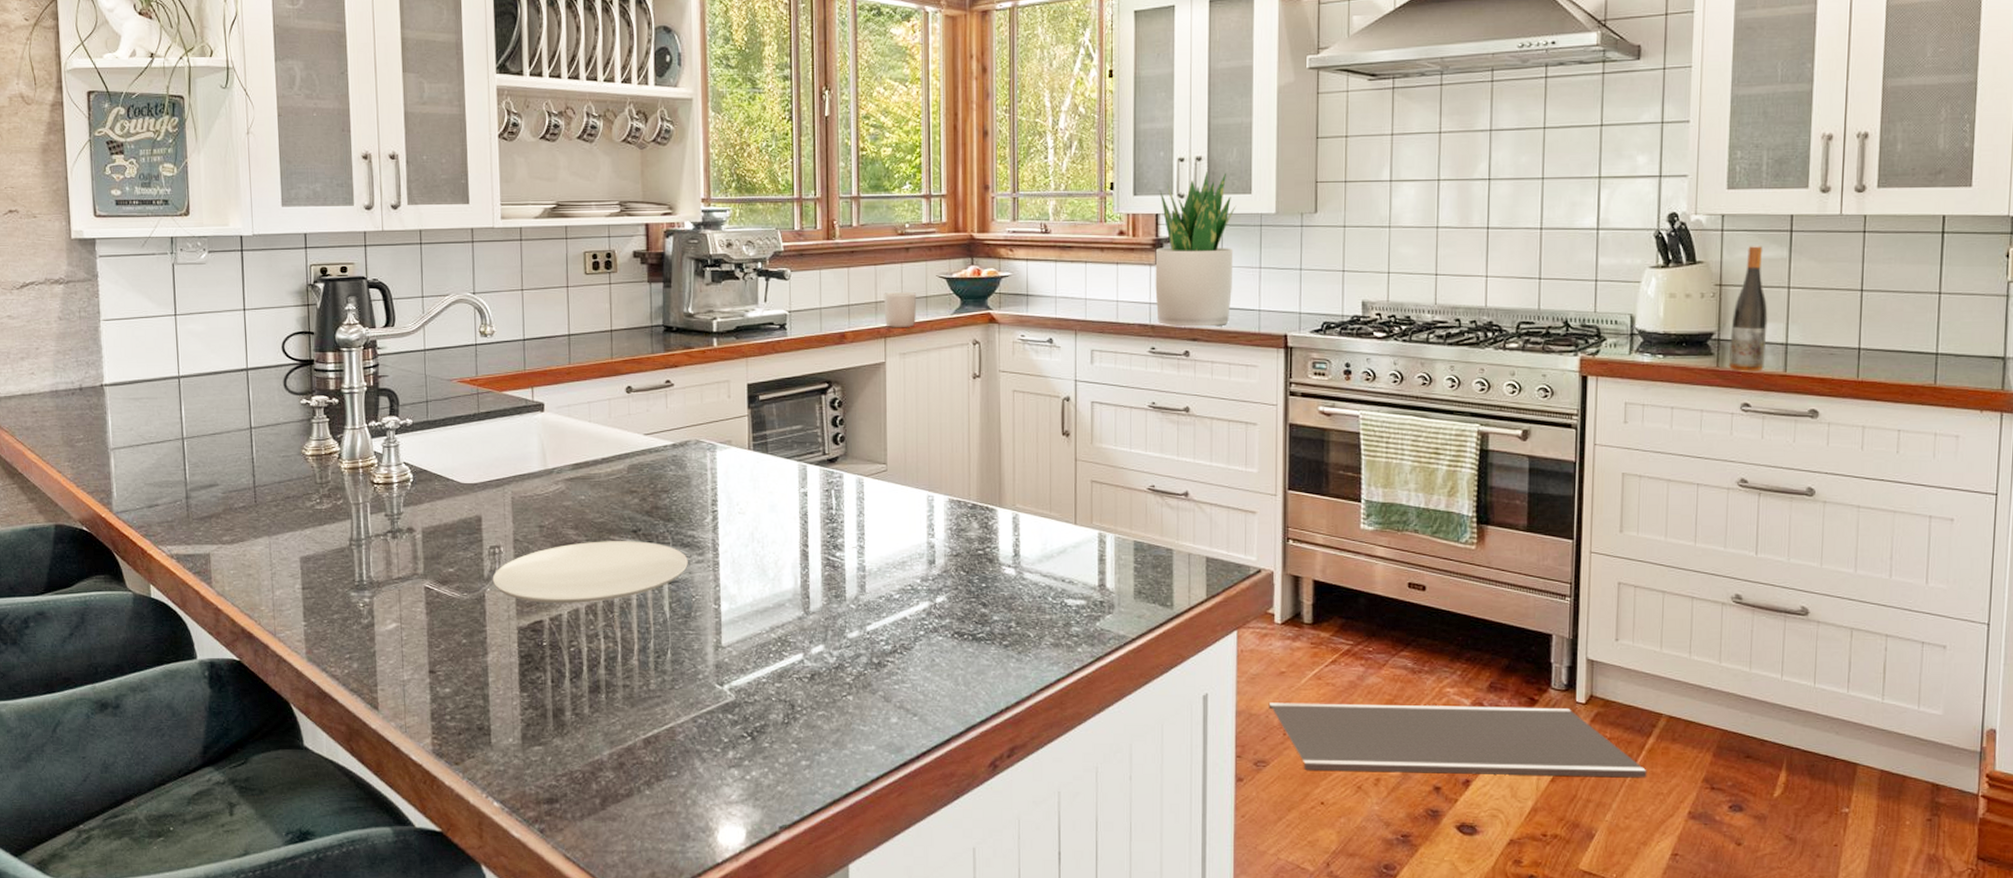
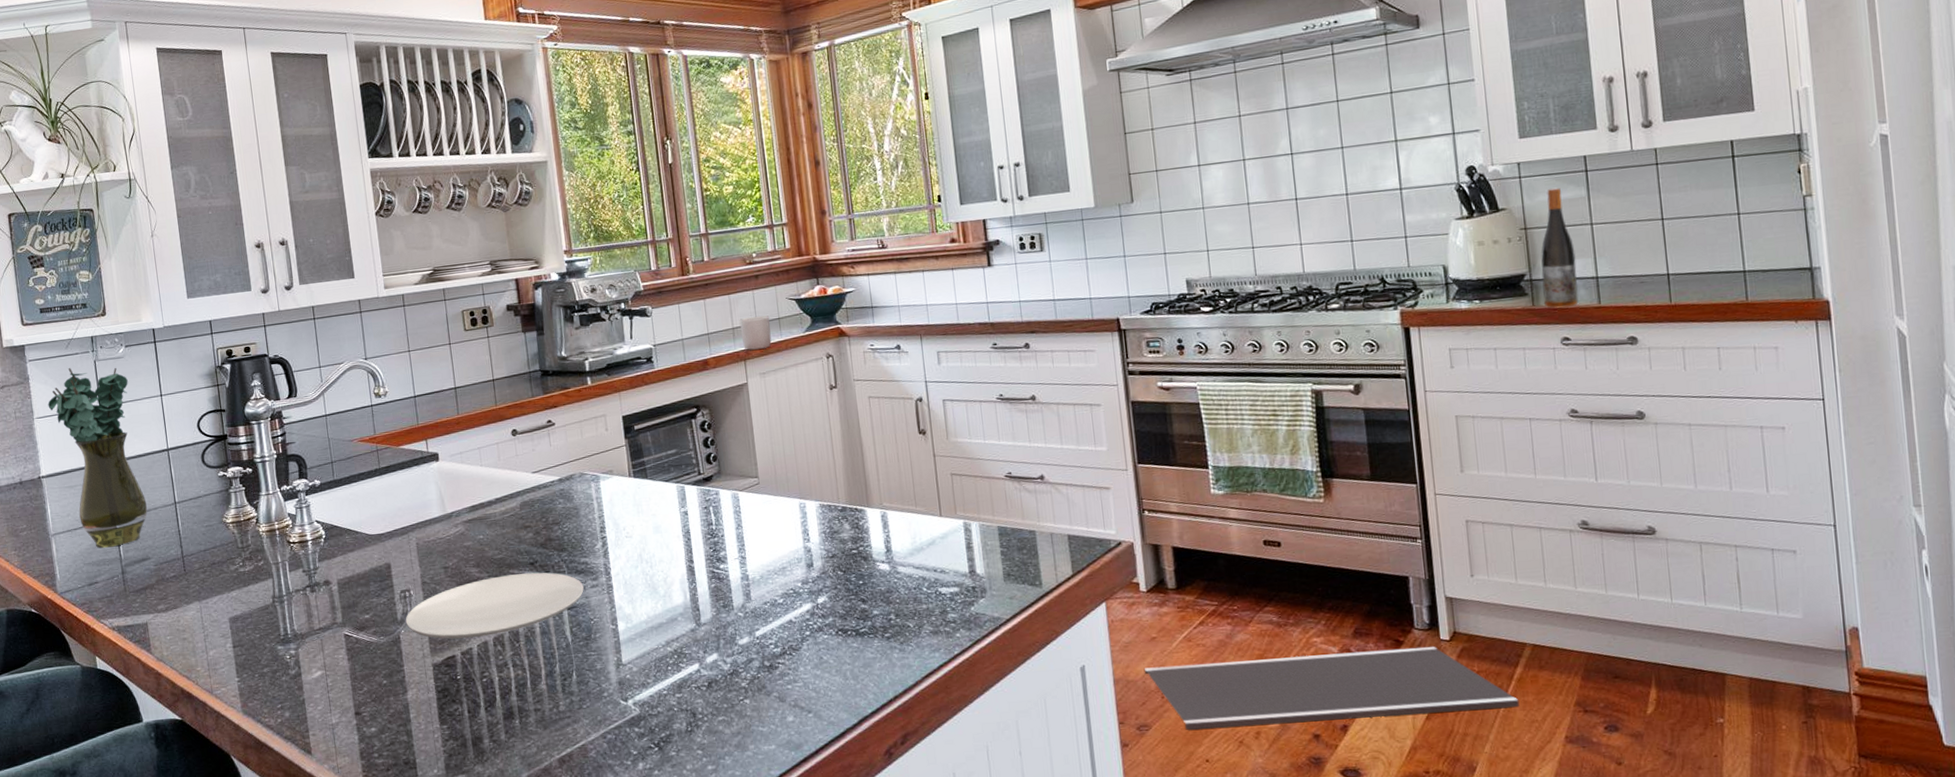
vase: none [117,269,219,469] -> present [48,367,148,548]
planter: present [1155,171,1236,327] -> none [983,174,1063,322]

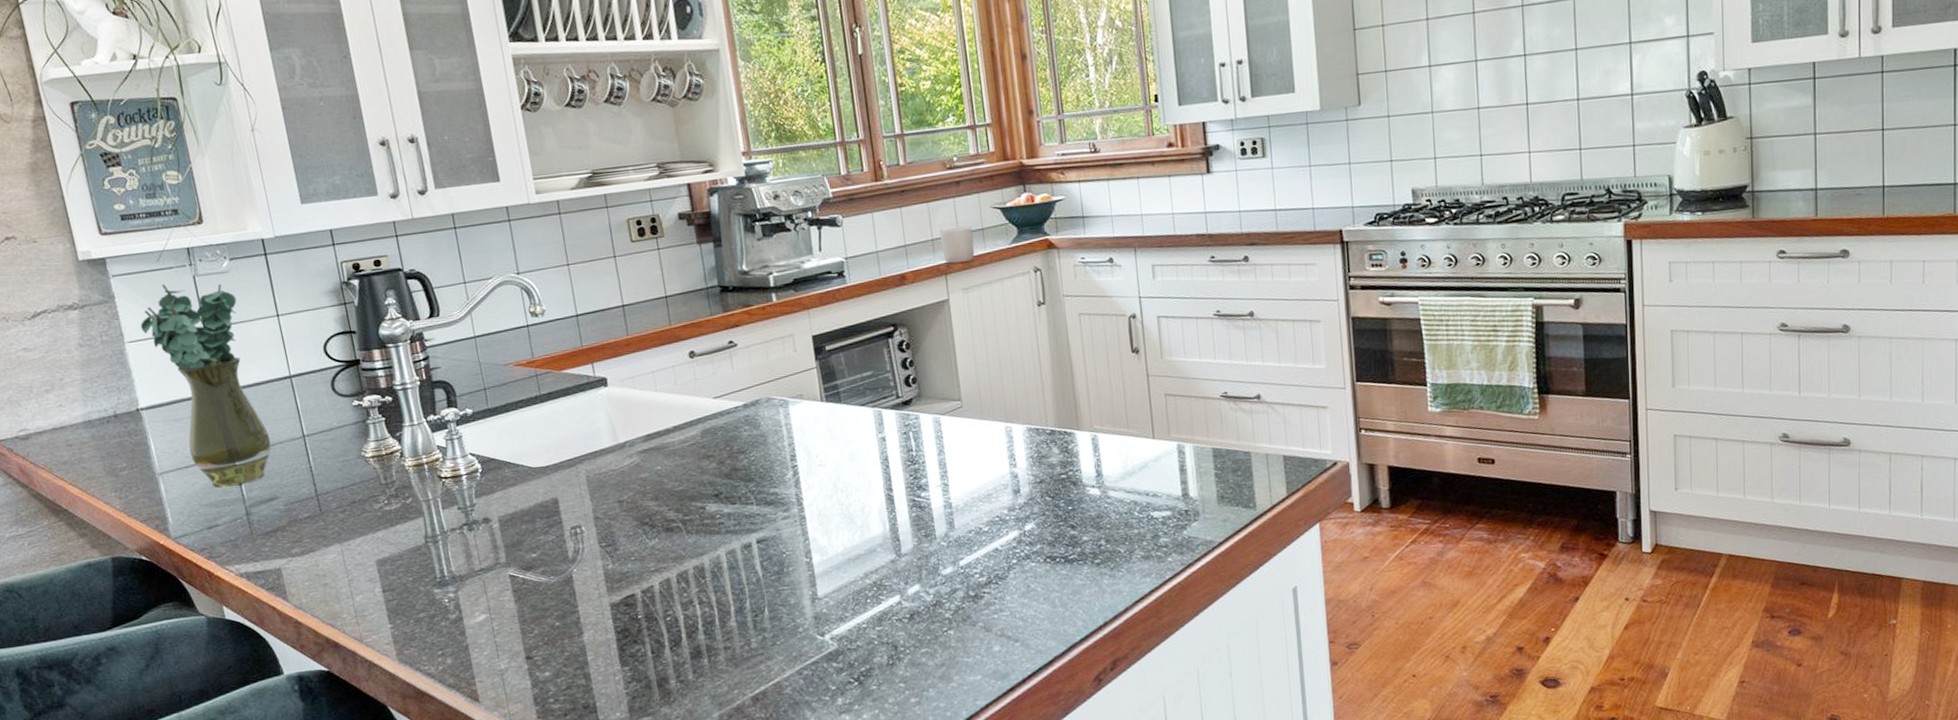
plate: present [405,572,584,639] -> none [577,504,774,577]
door mat: present [1144,647,1520,730] -> none [1355,559,1712,647]
wine bottle: present [1540,187,1579,308] -> none [1763,95,1798,221]

